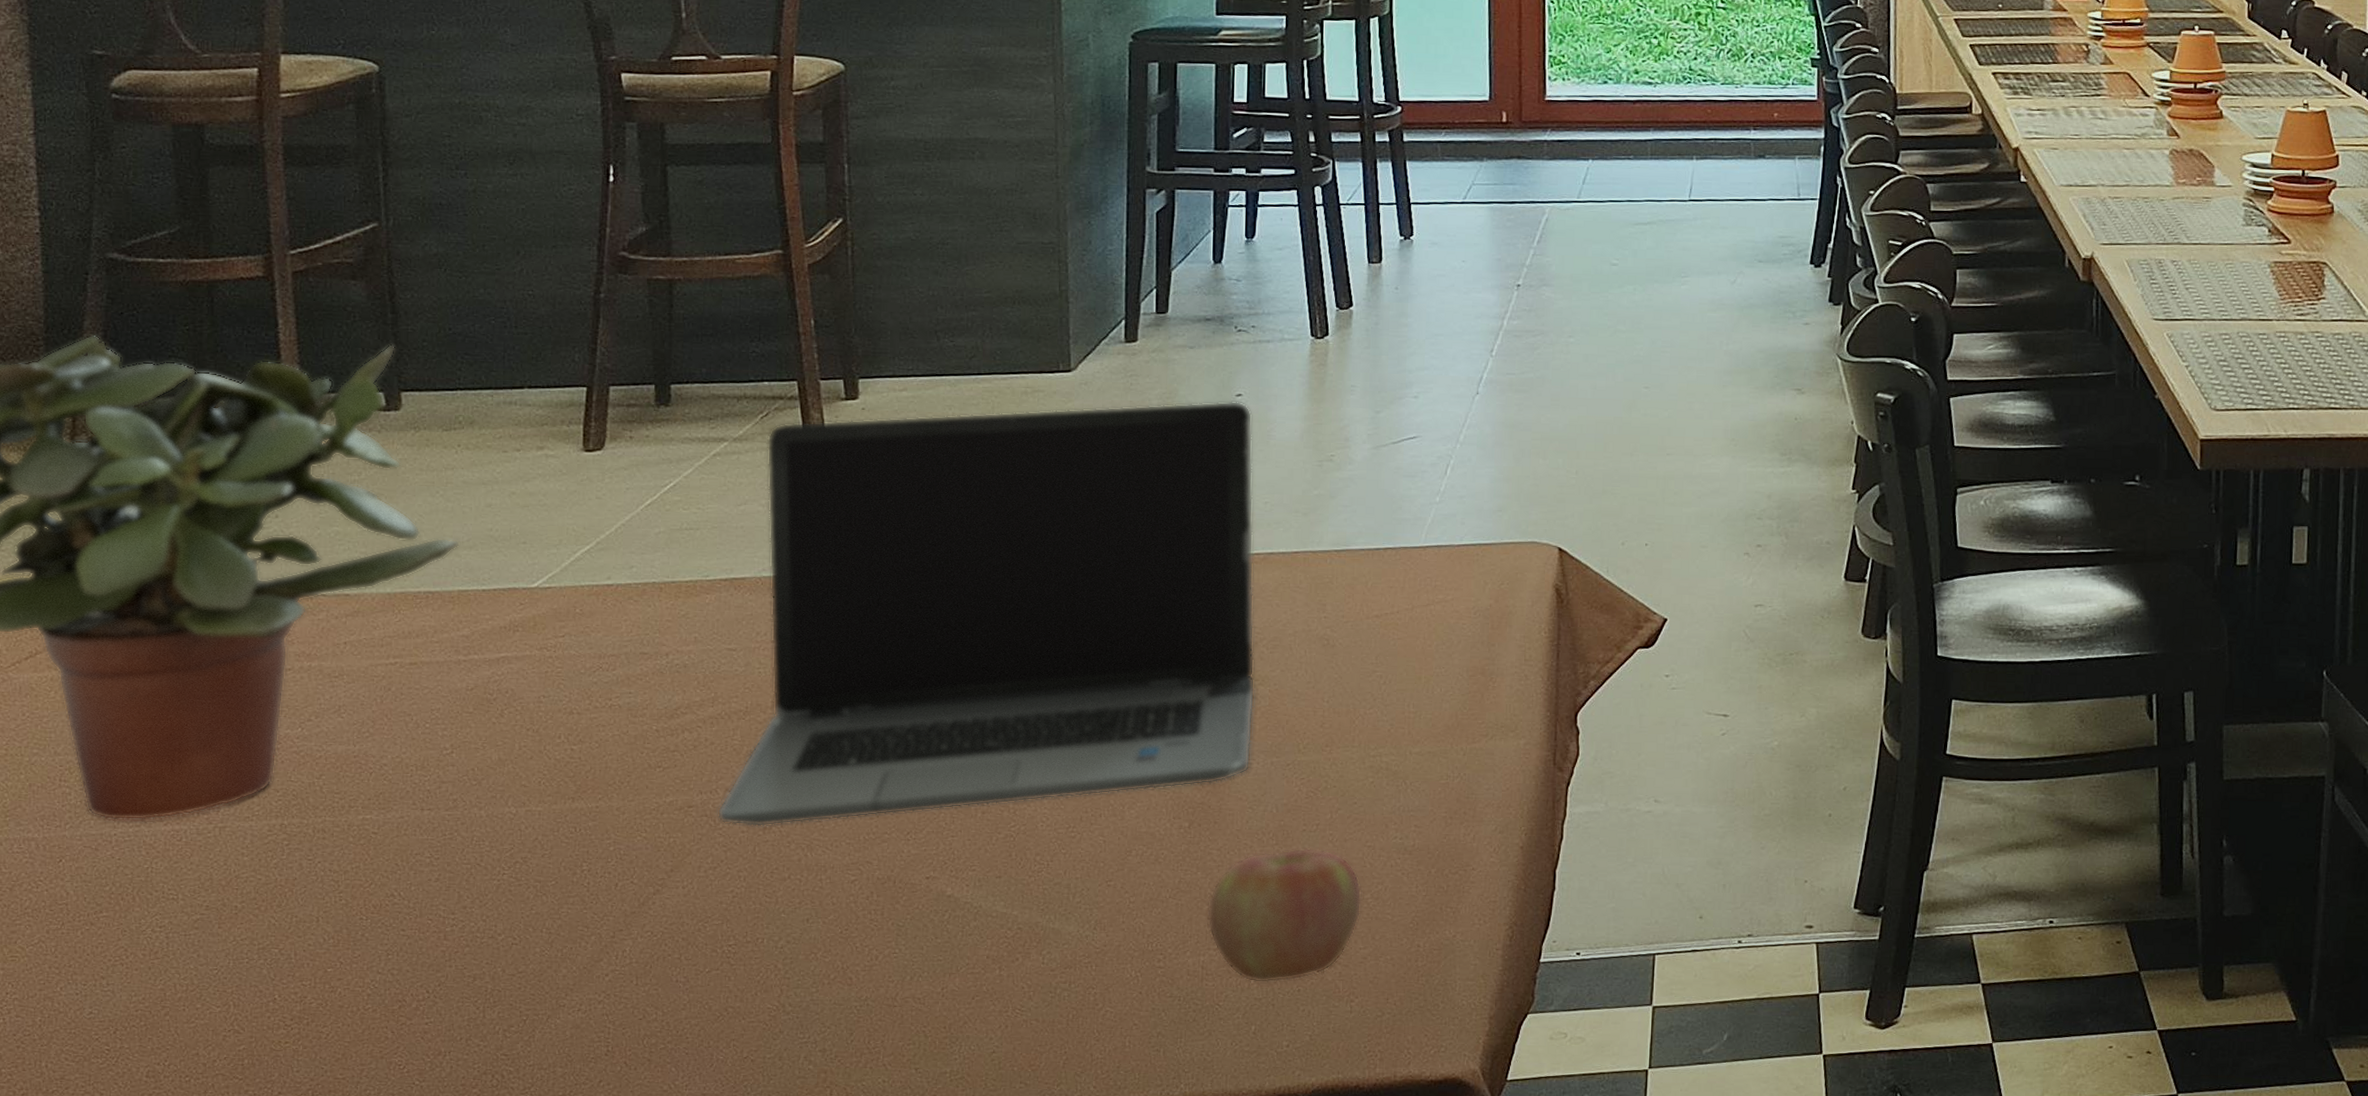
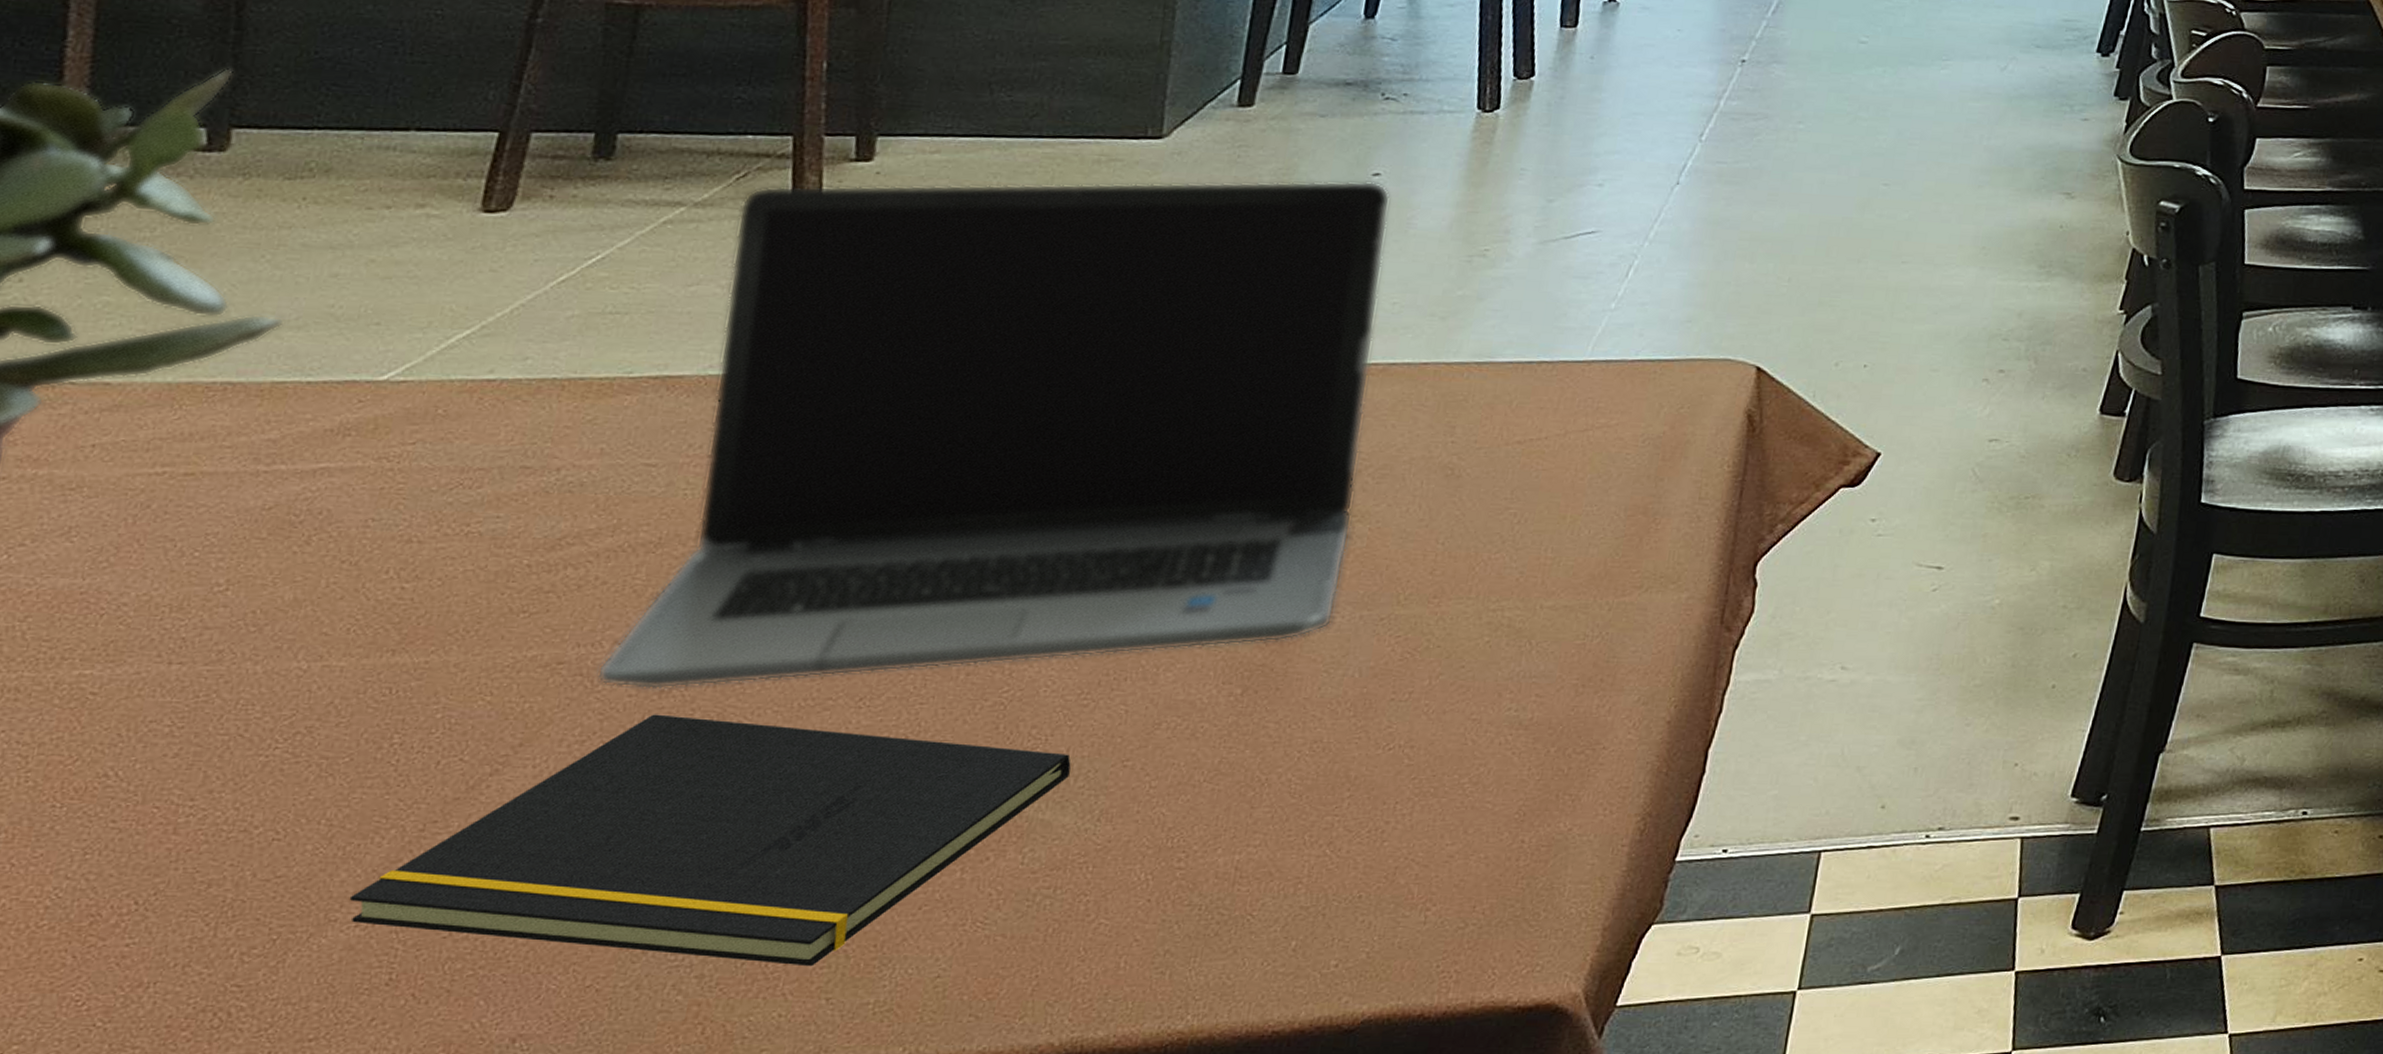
notepad: none [571,846,1069,1044] -> present [349,714,1071,967]
apple: present [1207,847,1362,984] -> none [1250,720,1458,888]

